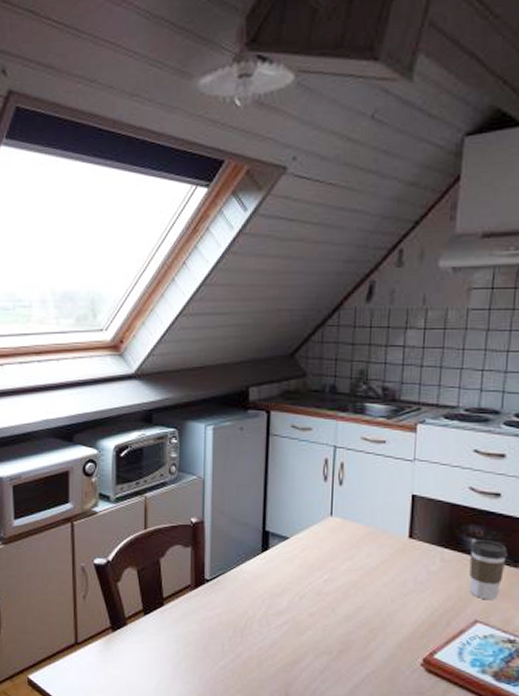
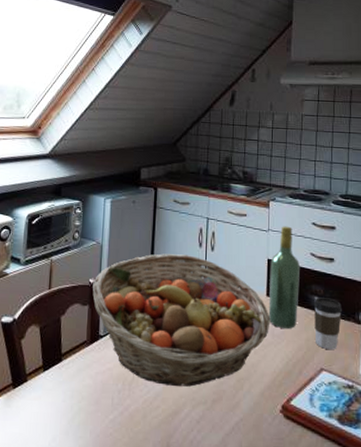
fruit basket: none [195,489,413,636] -> present [92,254,271,387]
wine bottle: none [410,454,454,575] -> present [268,226,300,329]

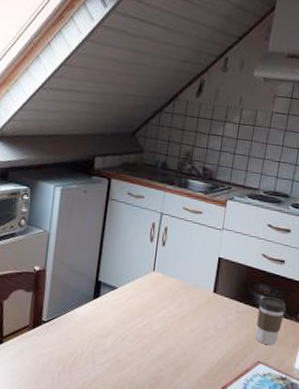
fruit basket: present [92,254,271,387] -> none [37,245,215,372]
wine bottle: present [268,226,300,329] -> none [213,226,250,324]

